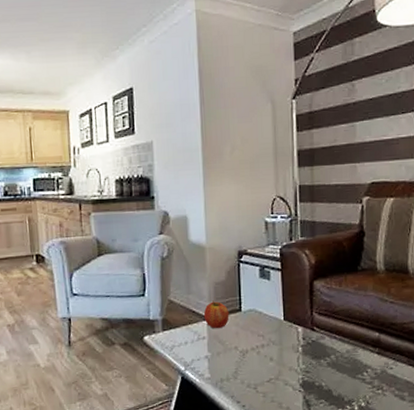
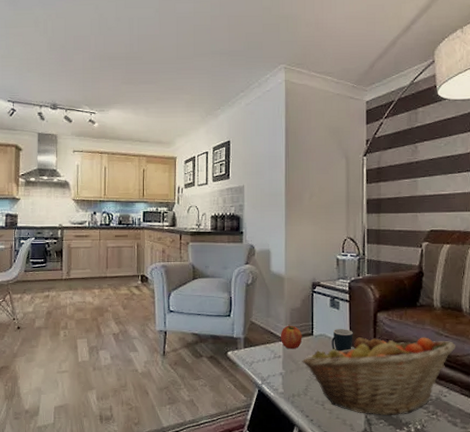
fruit basket: none [229,304,402,395] -> present [302,335,456,416]
mug: none [263,301,287,328] -> present [332,329,353,351]

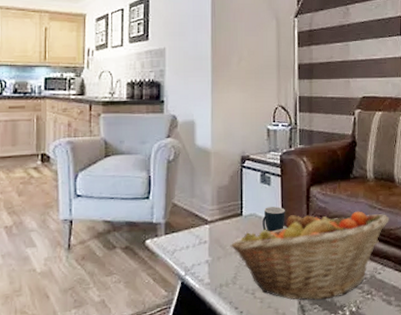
fruit: present [280,324,303,350] -> none [206,204,231,233]

